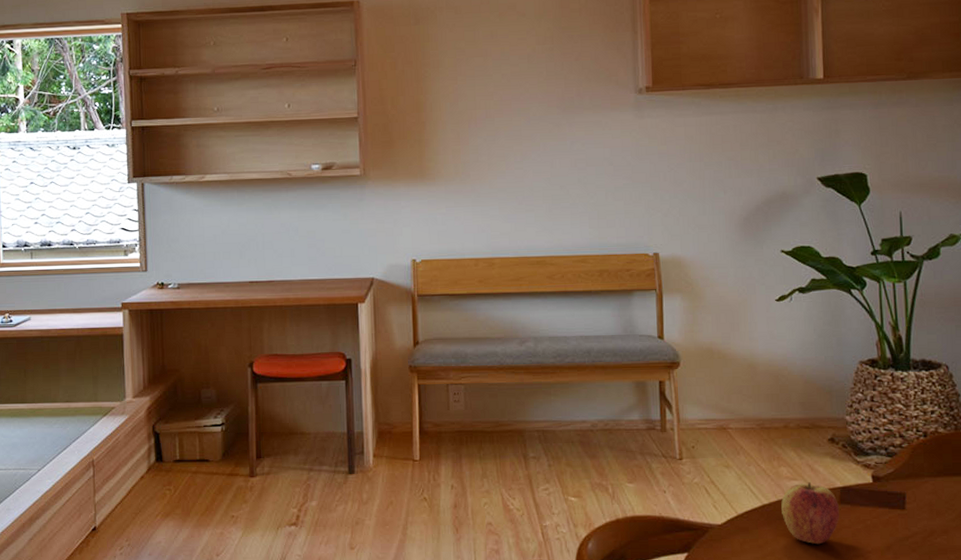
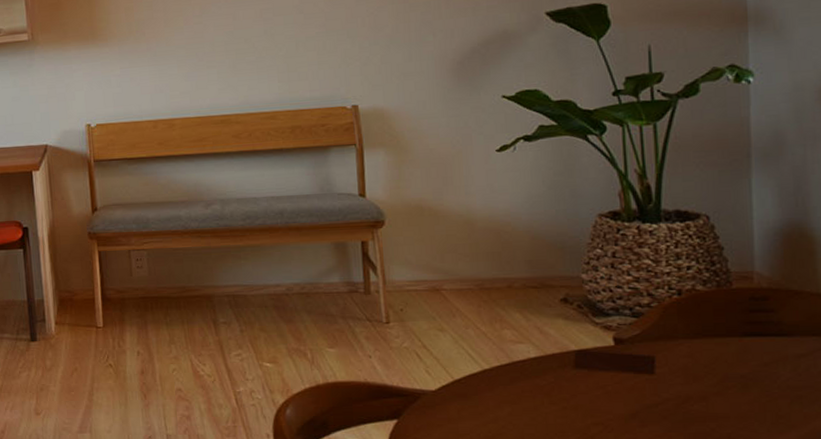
apple: present [781,482,840,545] -> none [505,346,575,412]

